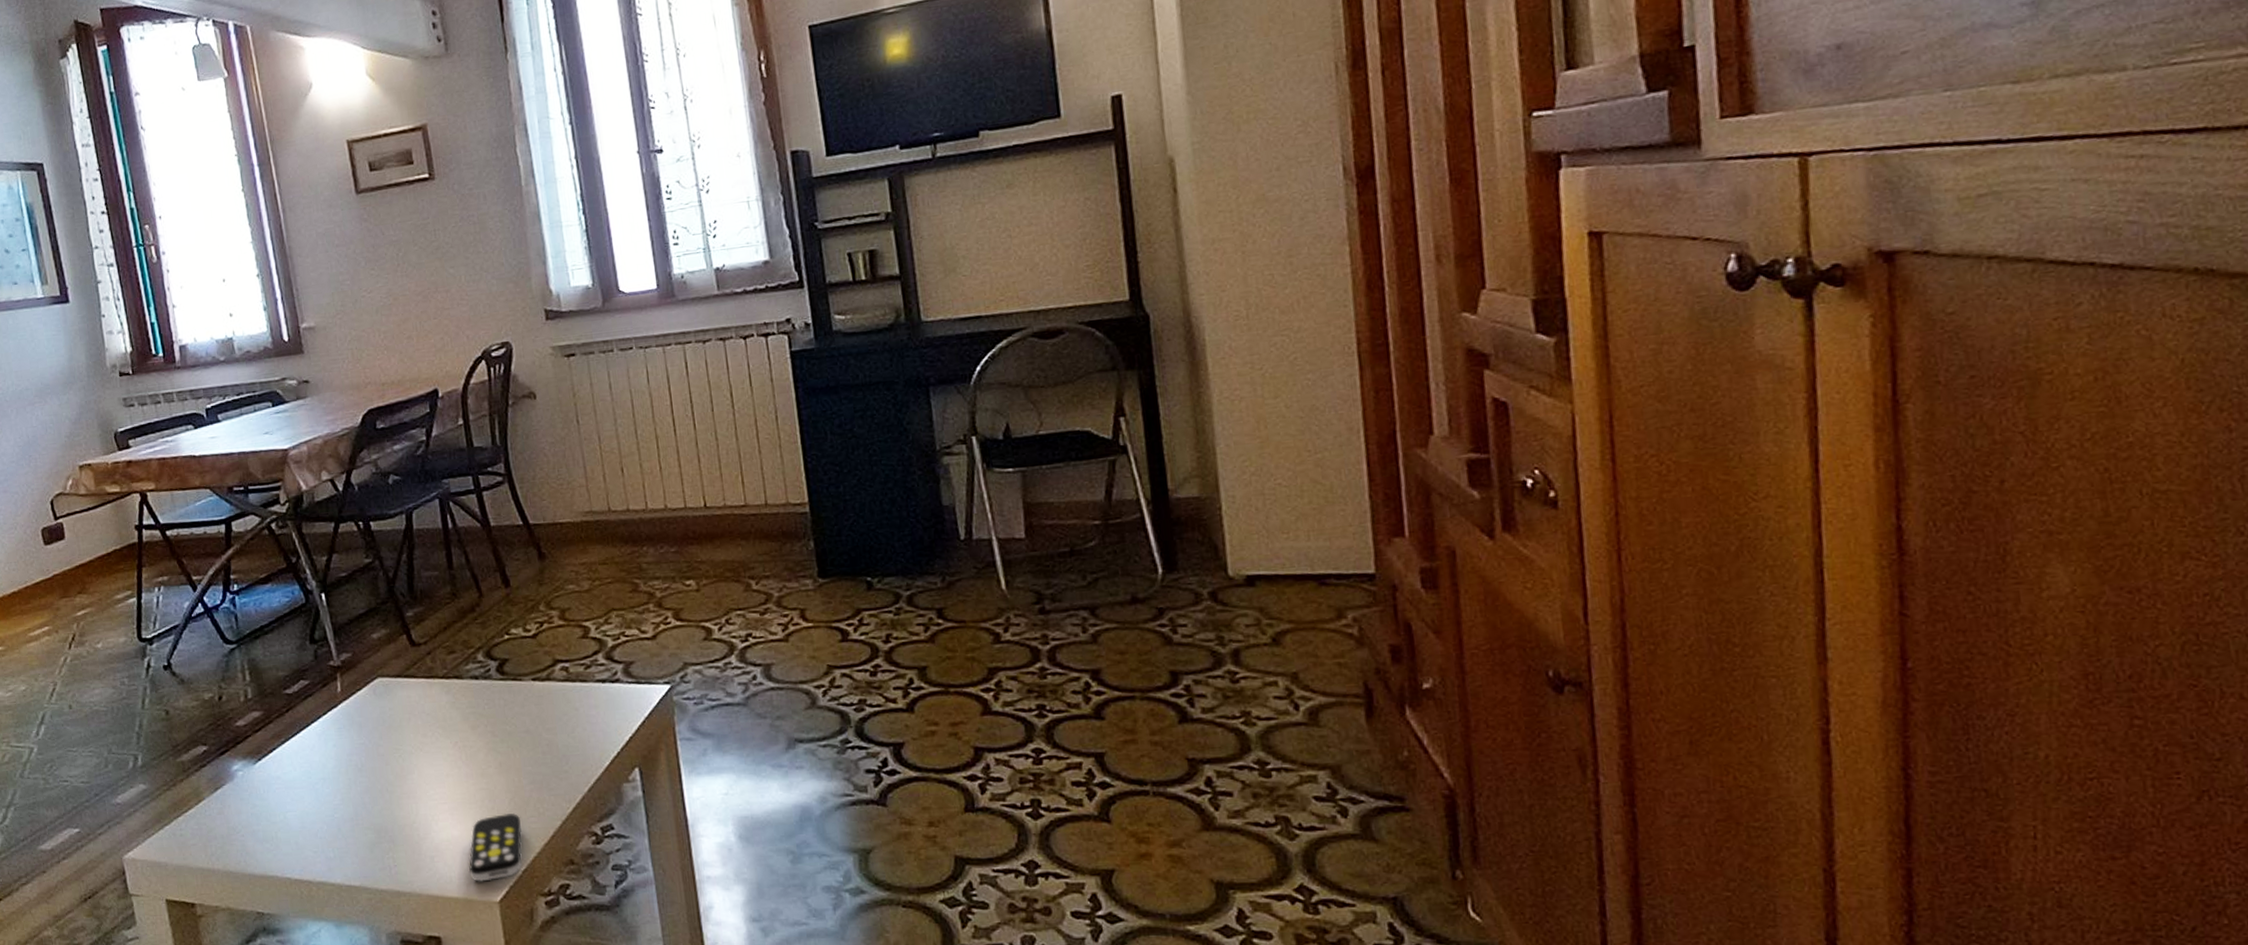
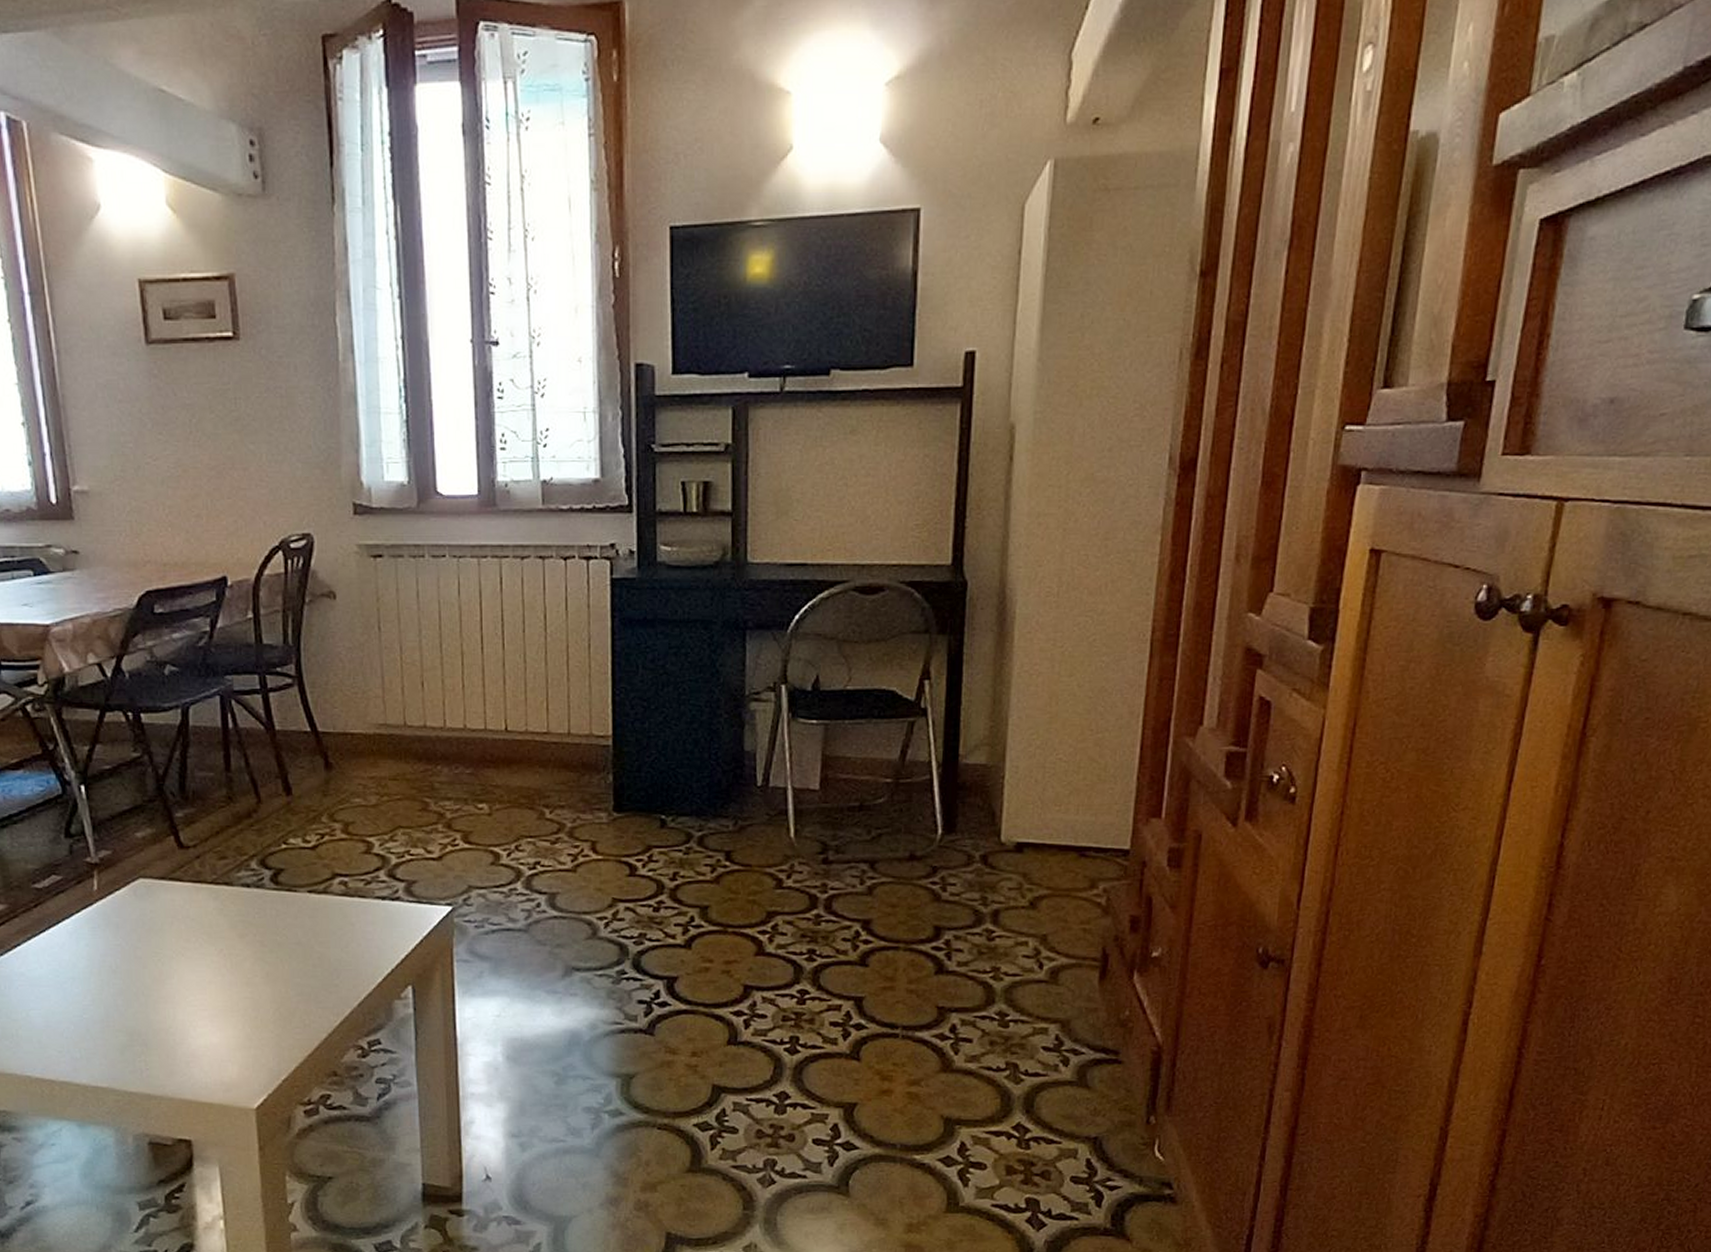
remote control: present [468,813,523,882] -> none [225,1024,286,1089]

